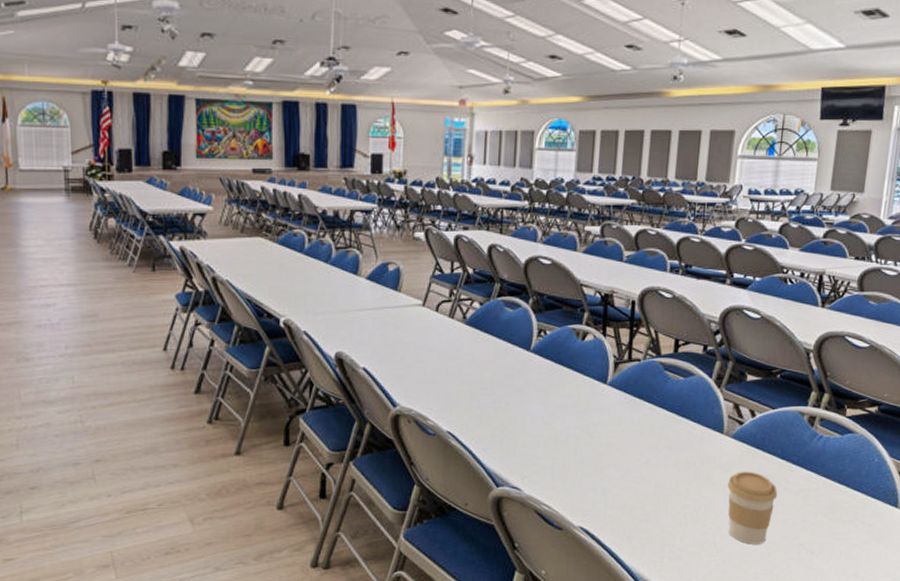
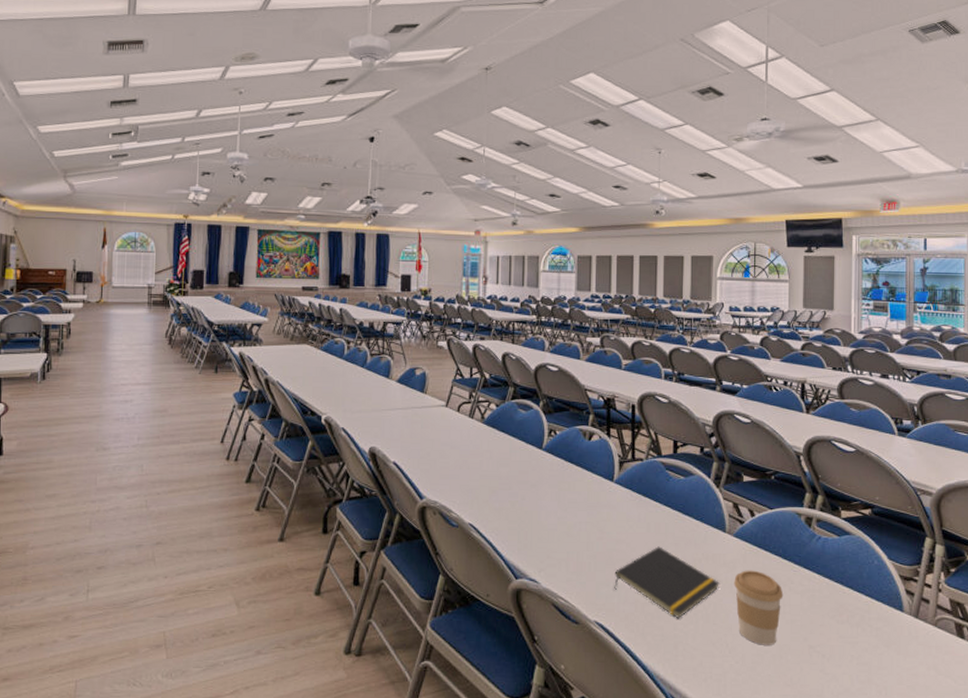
notepad: none [601,450,712,522] -> present [614,546,719,619]

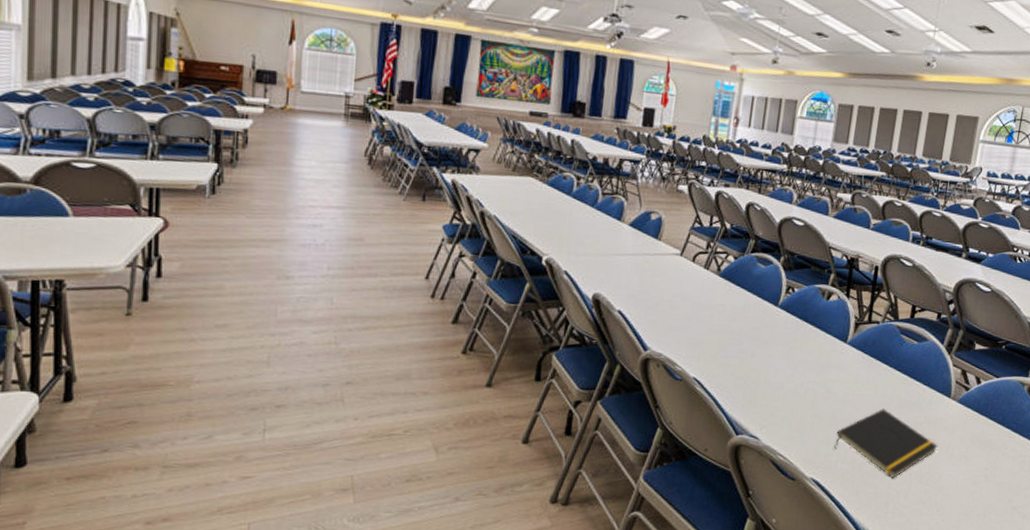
coffee cup: present [734,570,784,645] -> none [949,434,997,506]

